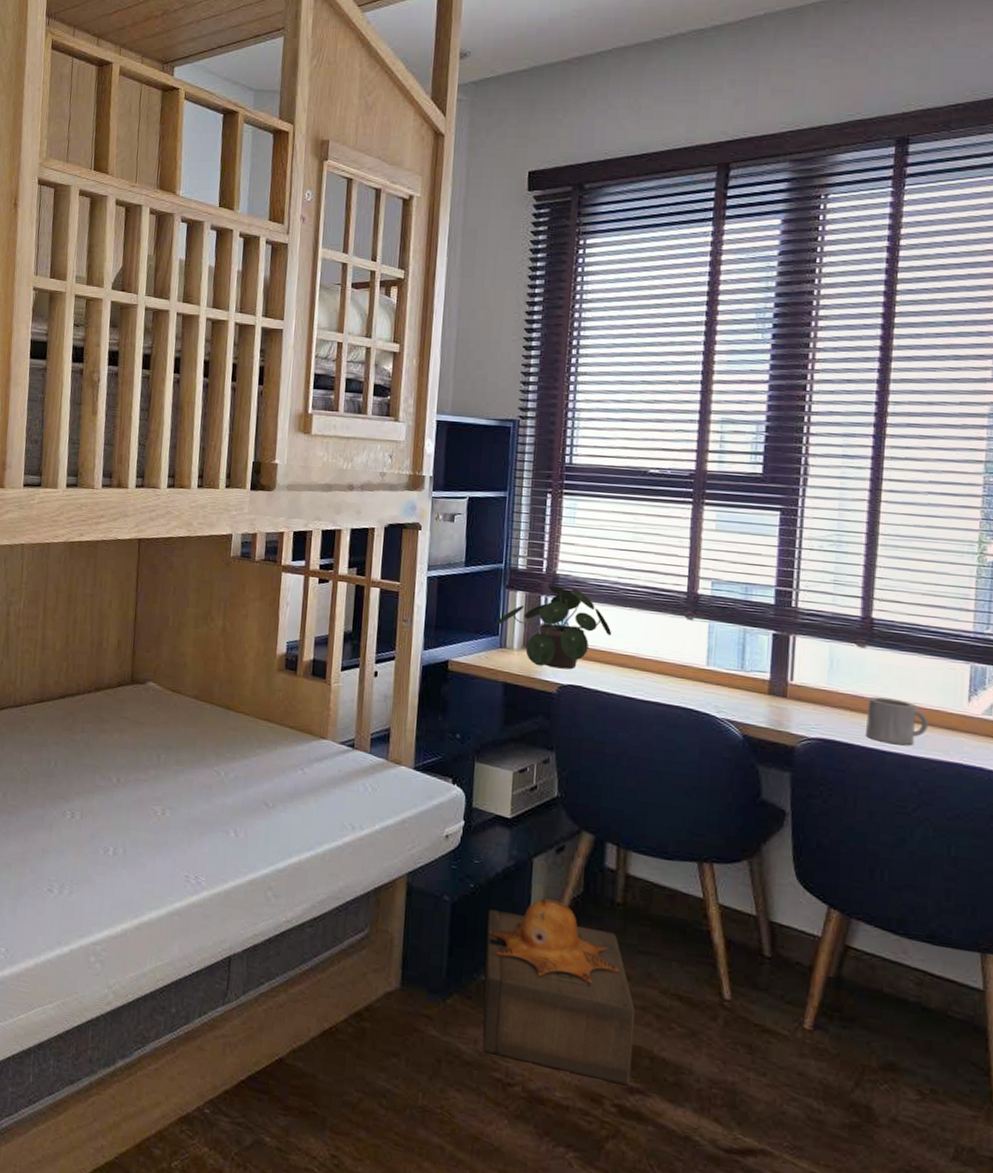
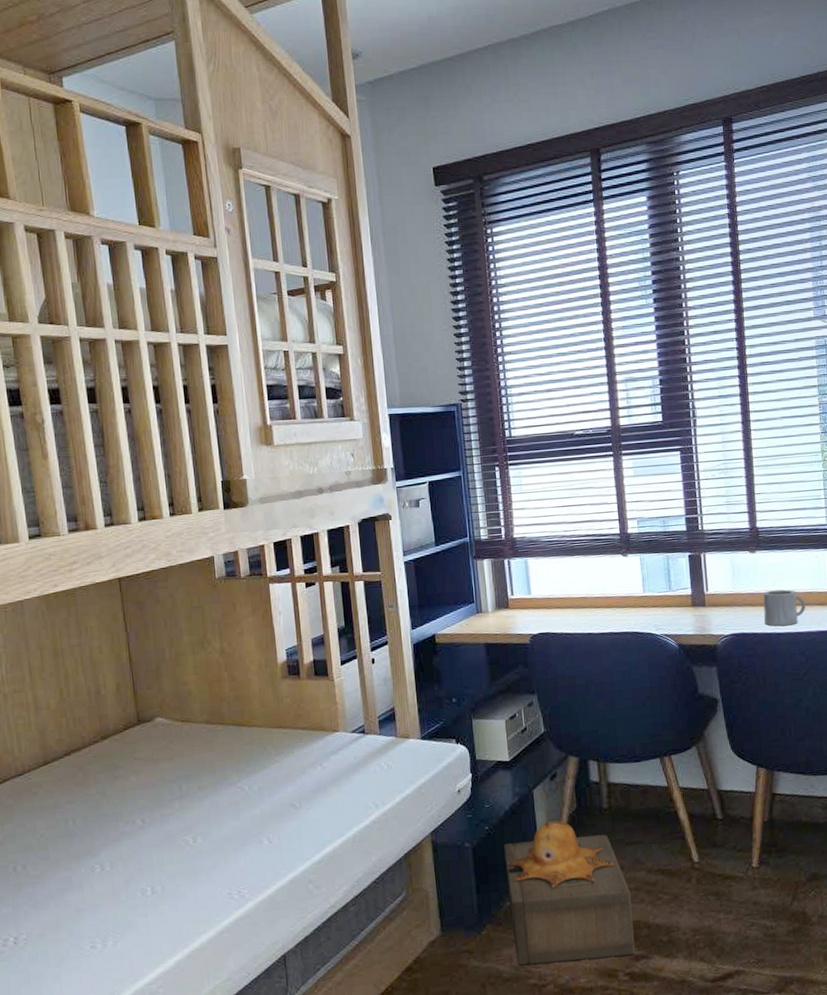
potted plant: present [495,586,612,670] -> none [470,548,567,623]

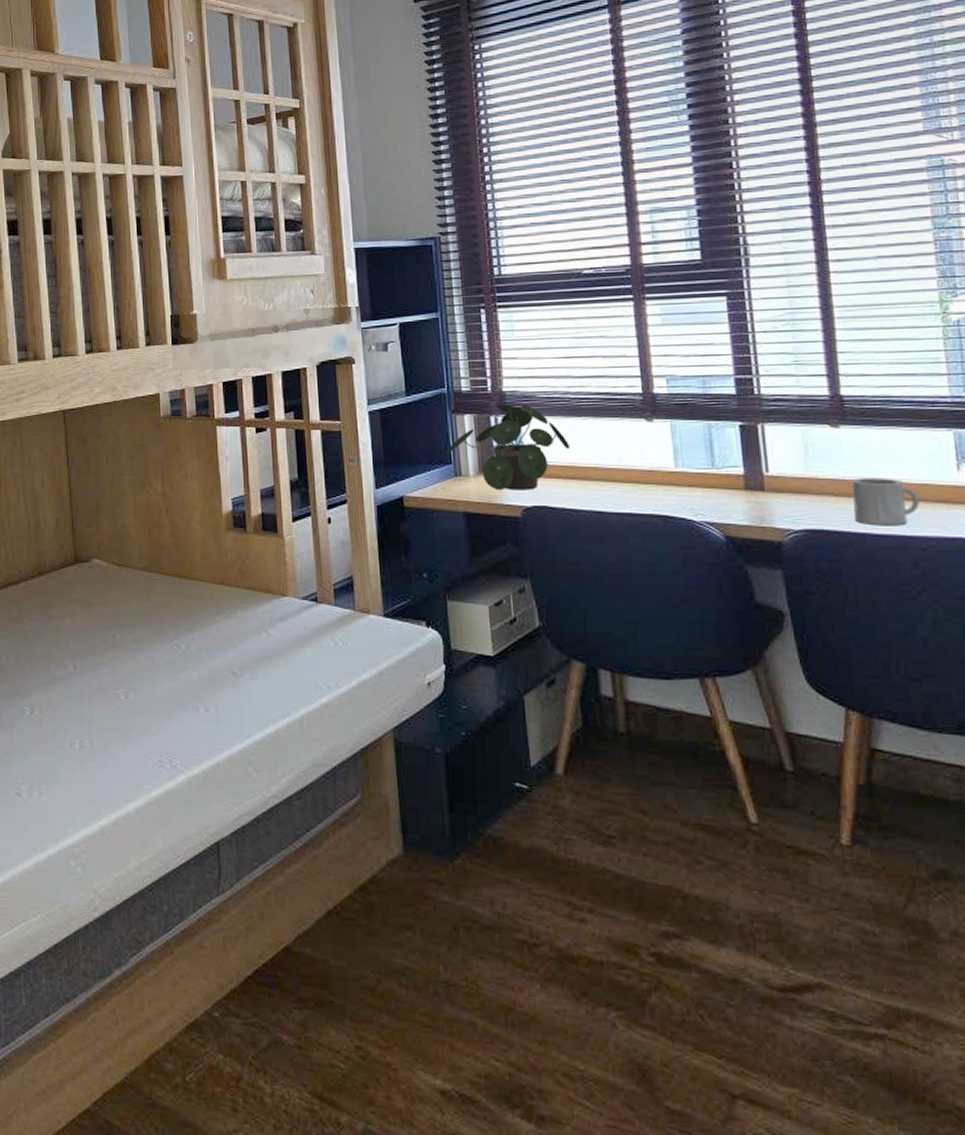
potted plant: none [470,548,567,623] -> present [447,404,571,491]
toy box: present [504,813,636,966] -> none [485,726,665,931]

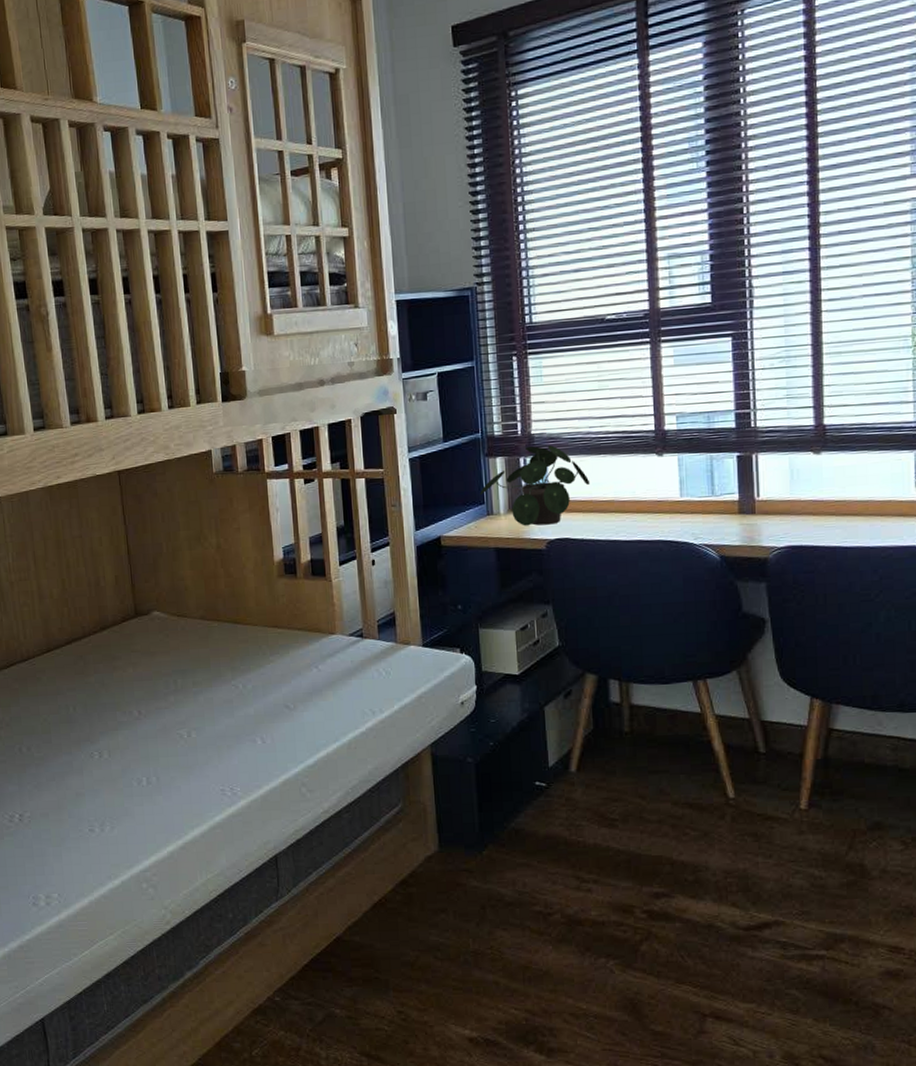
mug: present [851,478,920,526] -> none [828,497,882,539]

